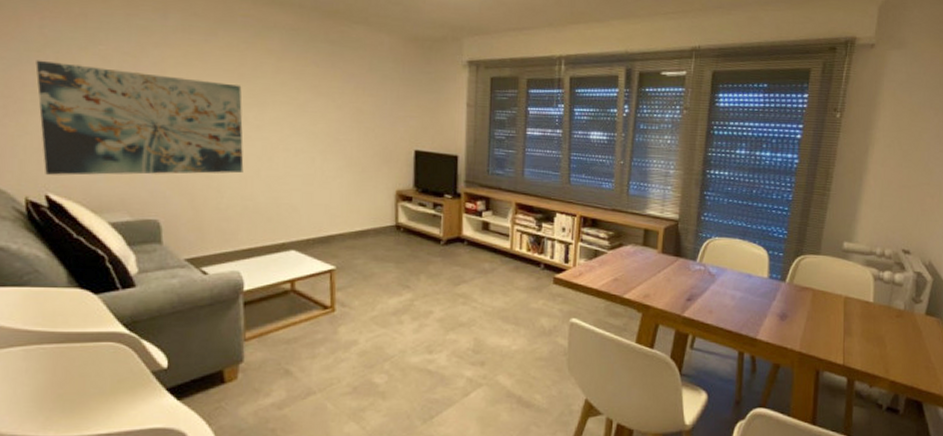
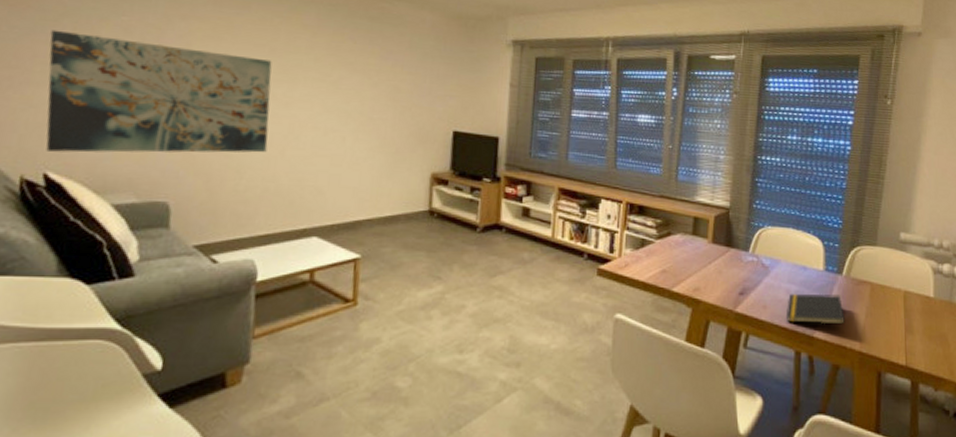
notepad: none [730,299,788,328] -> present [785,293,846,325]

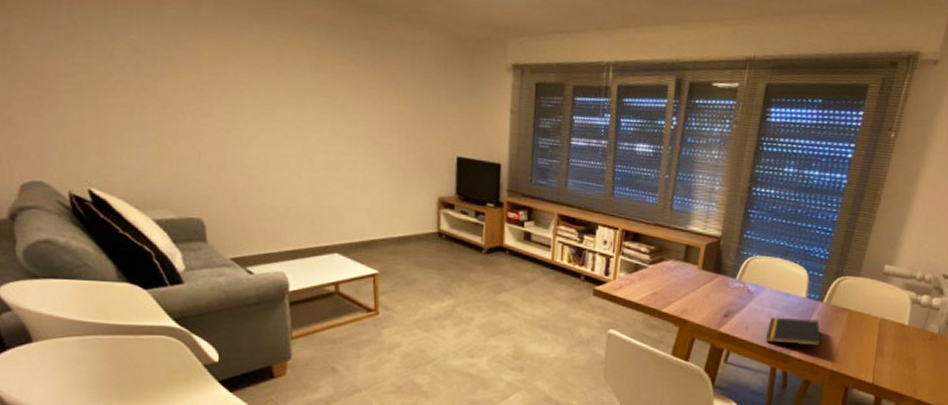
wall art: present [46,29,272,153] -> none [67,48,285,175]

